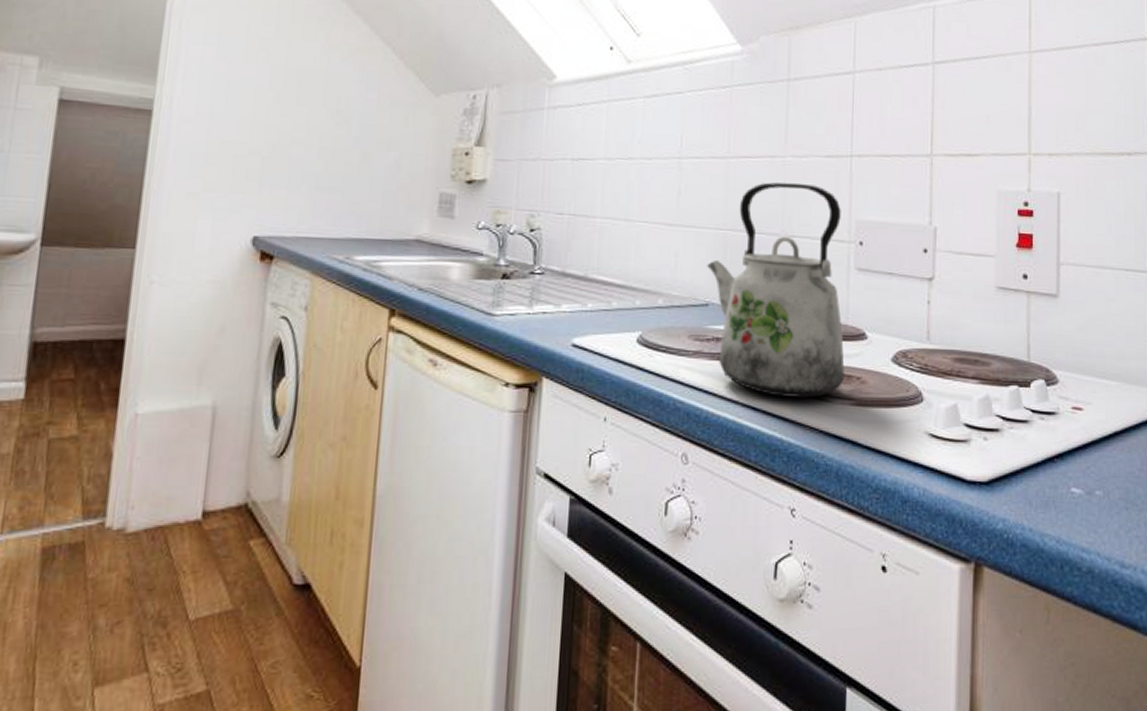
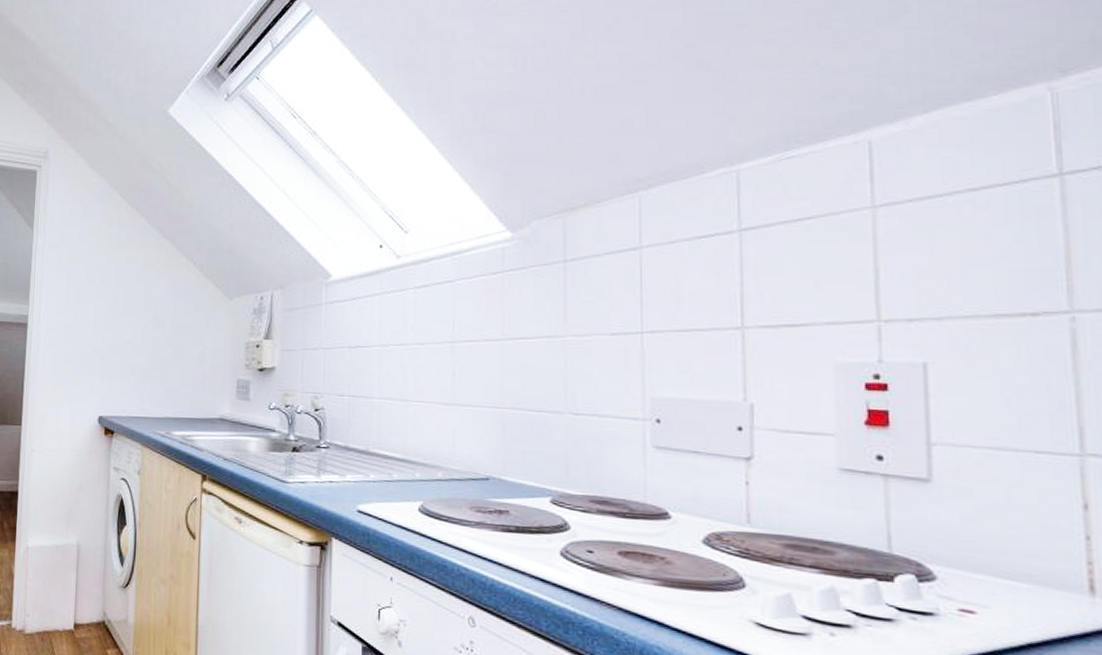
kettle: present [706,182,845,398] -> none [484,361,645,574]

